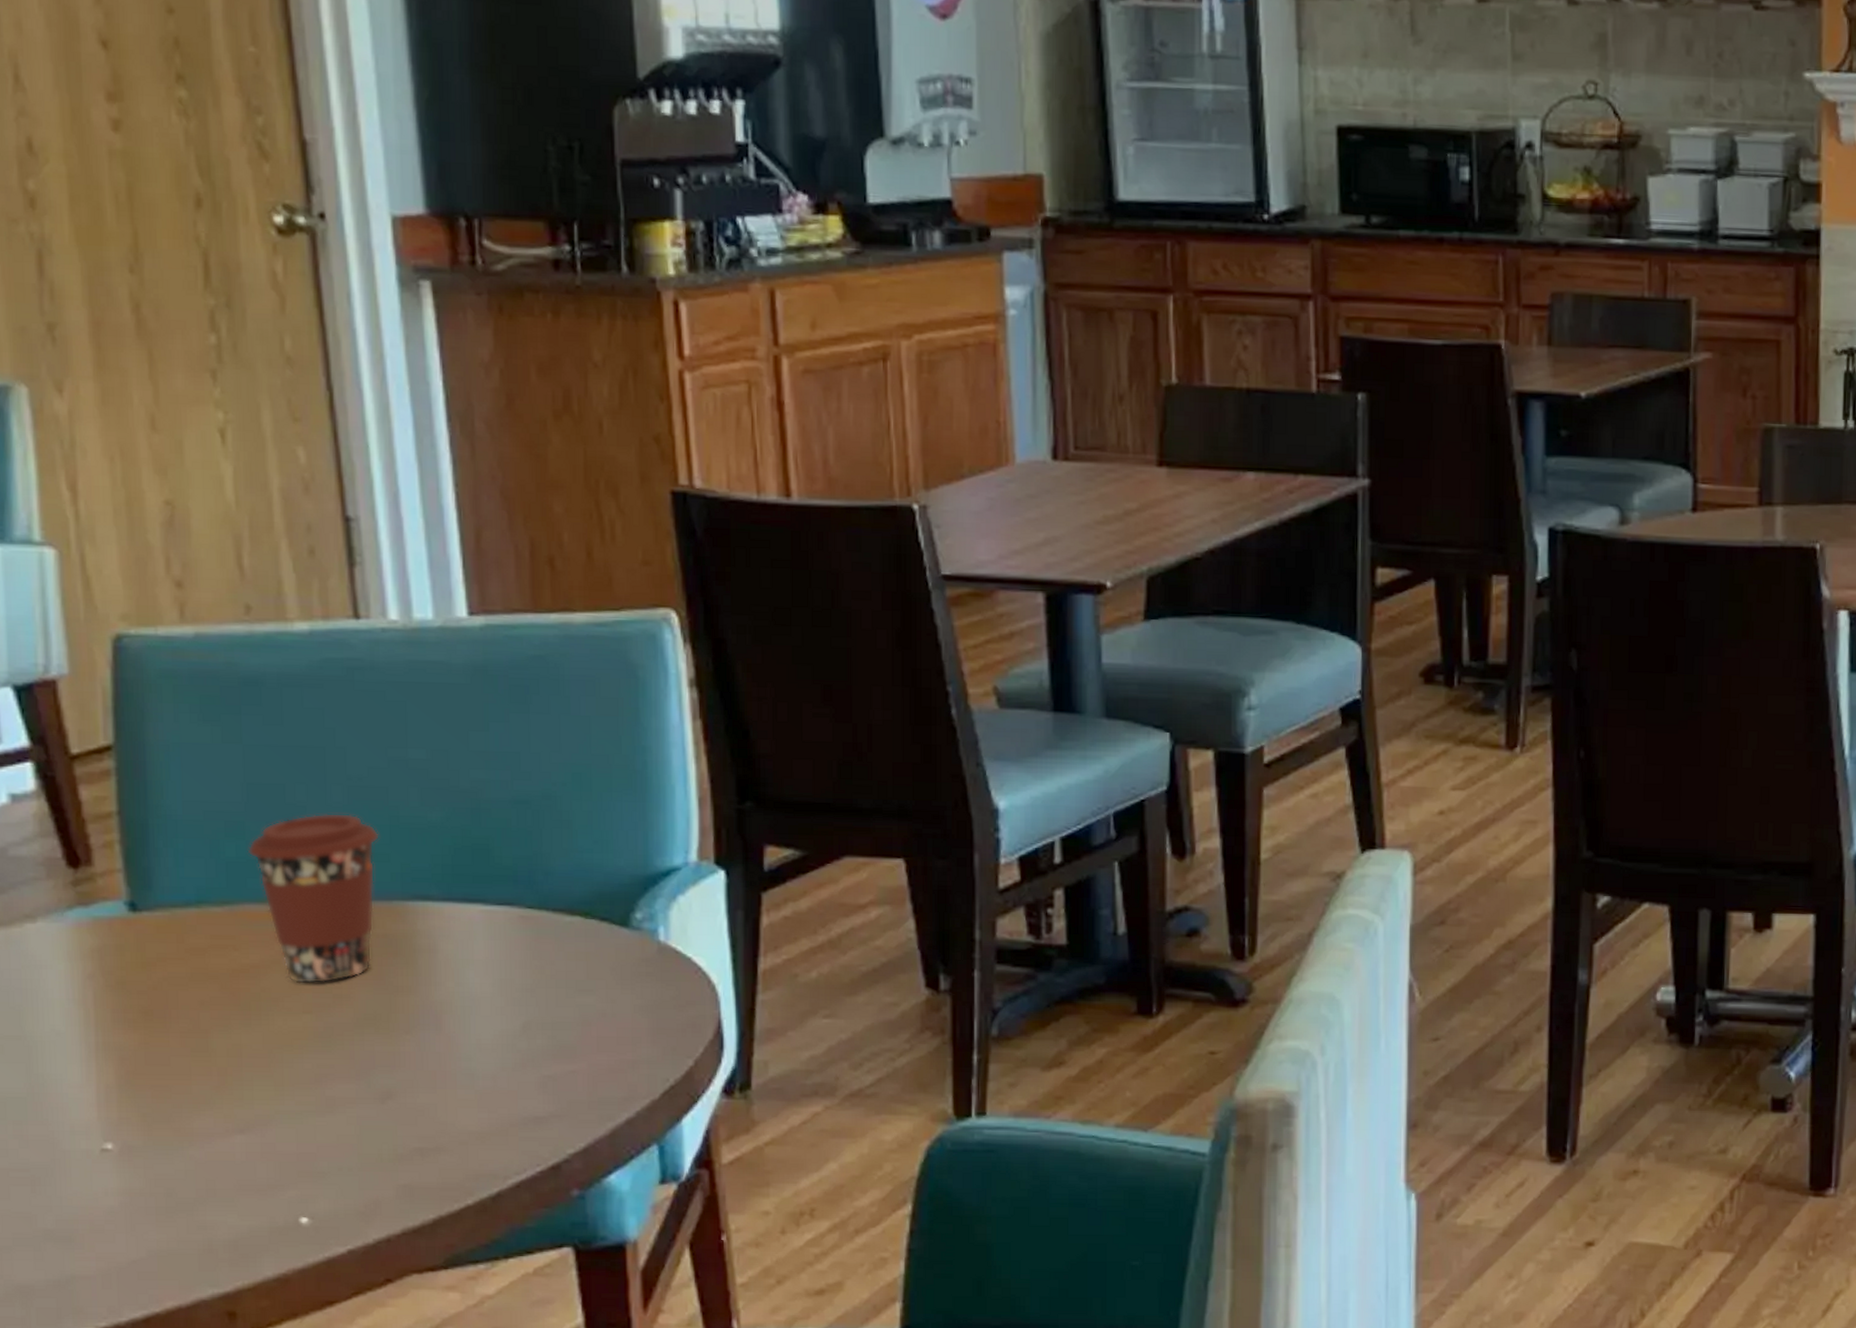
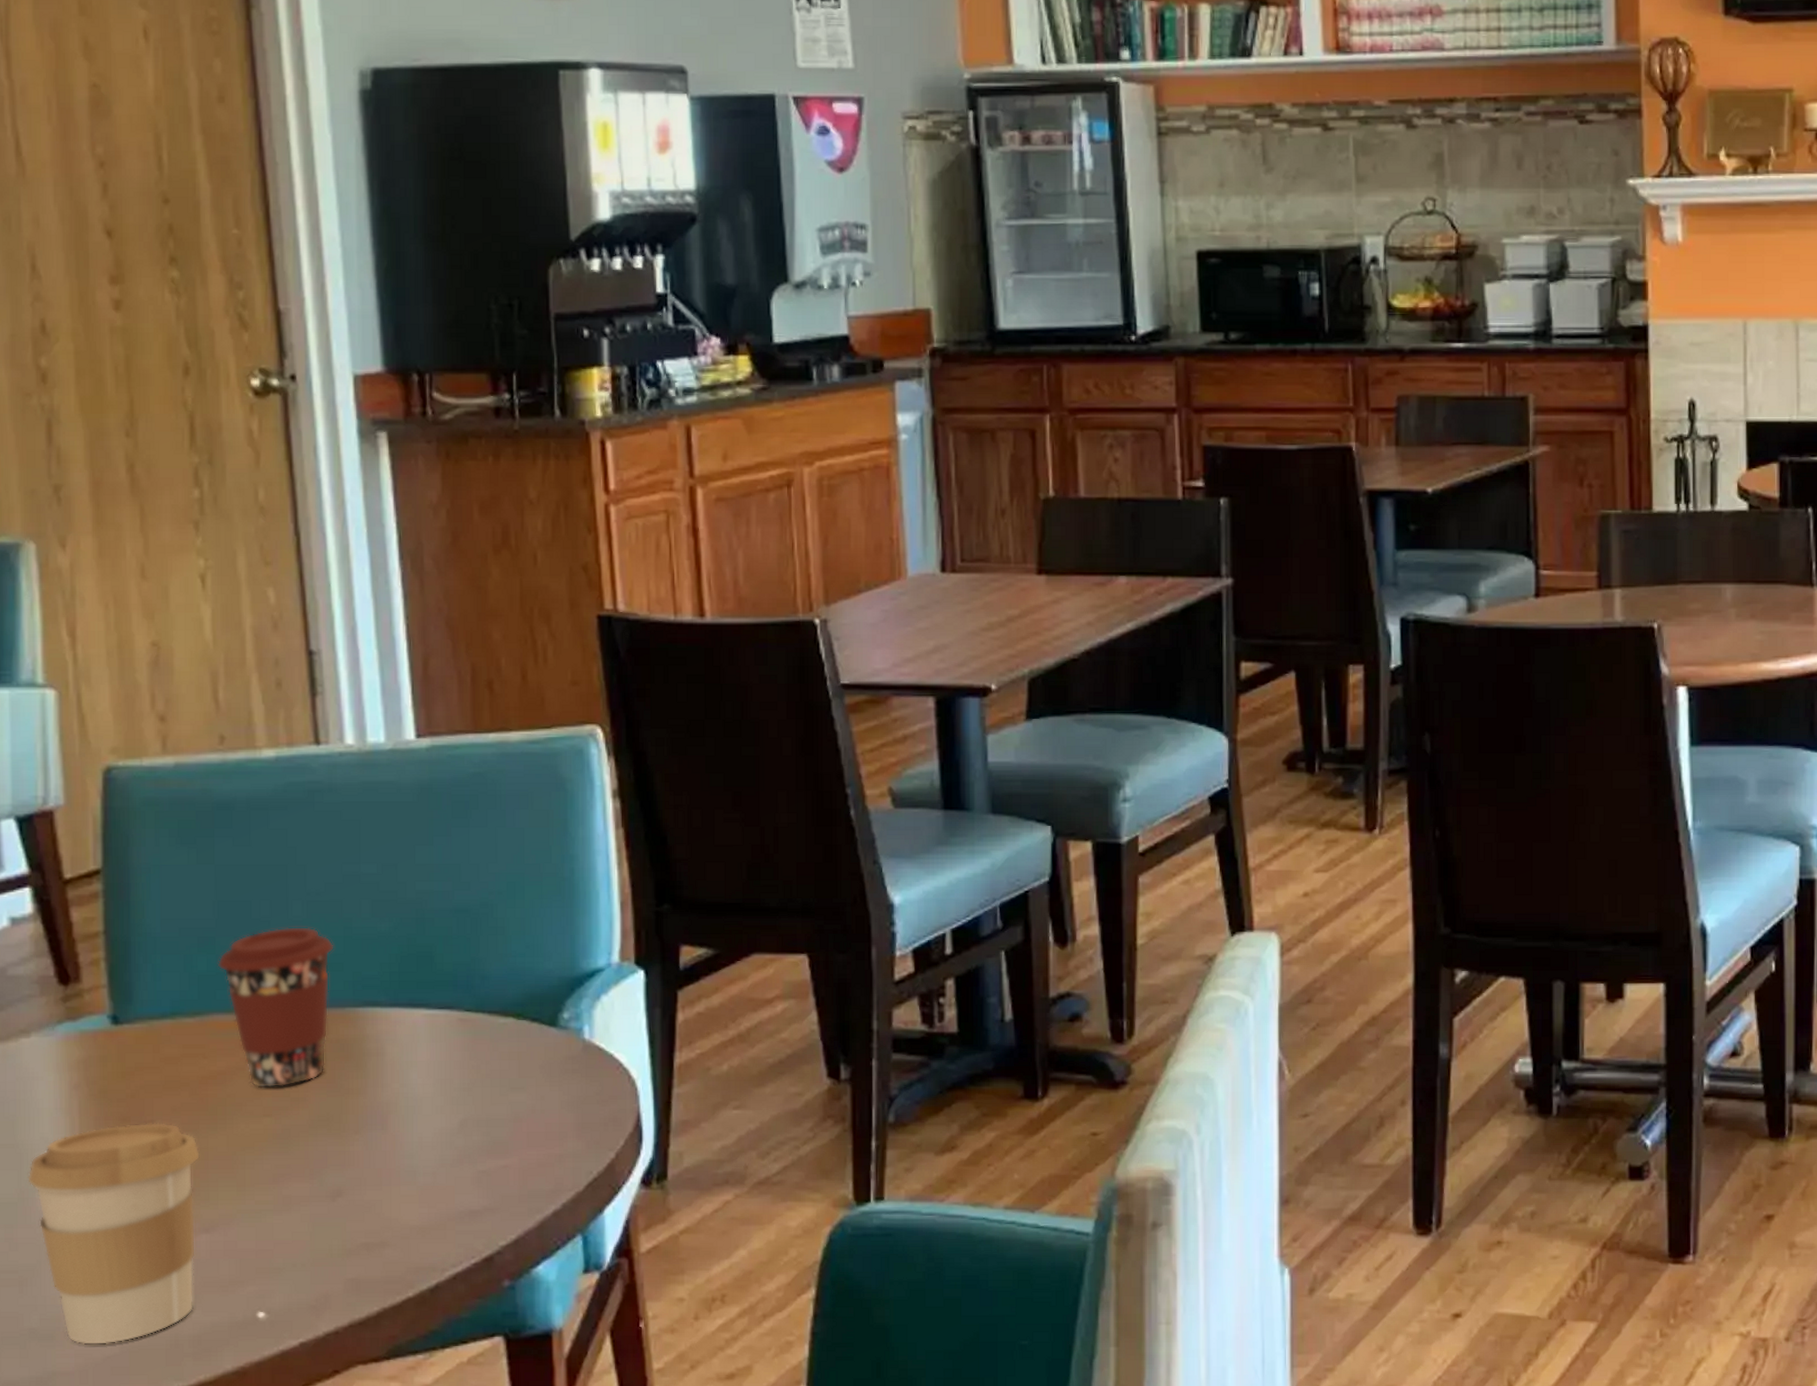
coffee cup: none [37,1017,232,1249] -> present [27,1123,200,1346]

